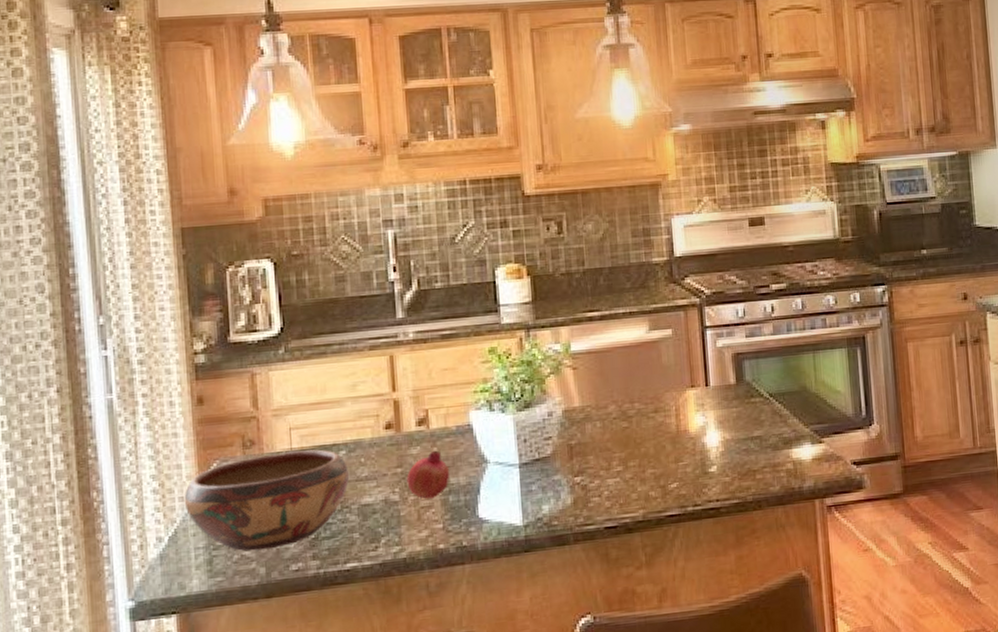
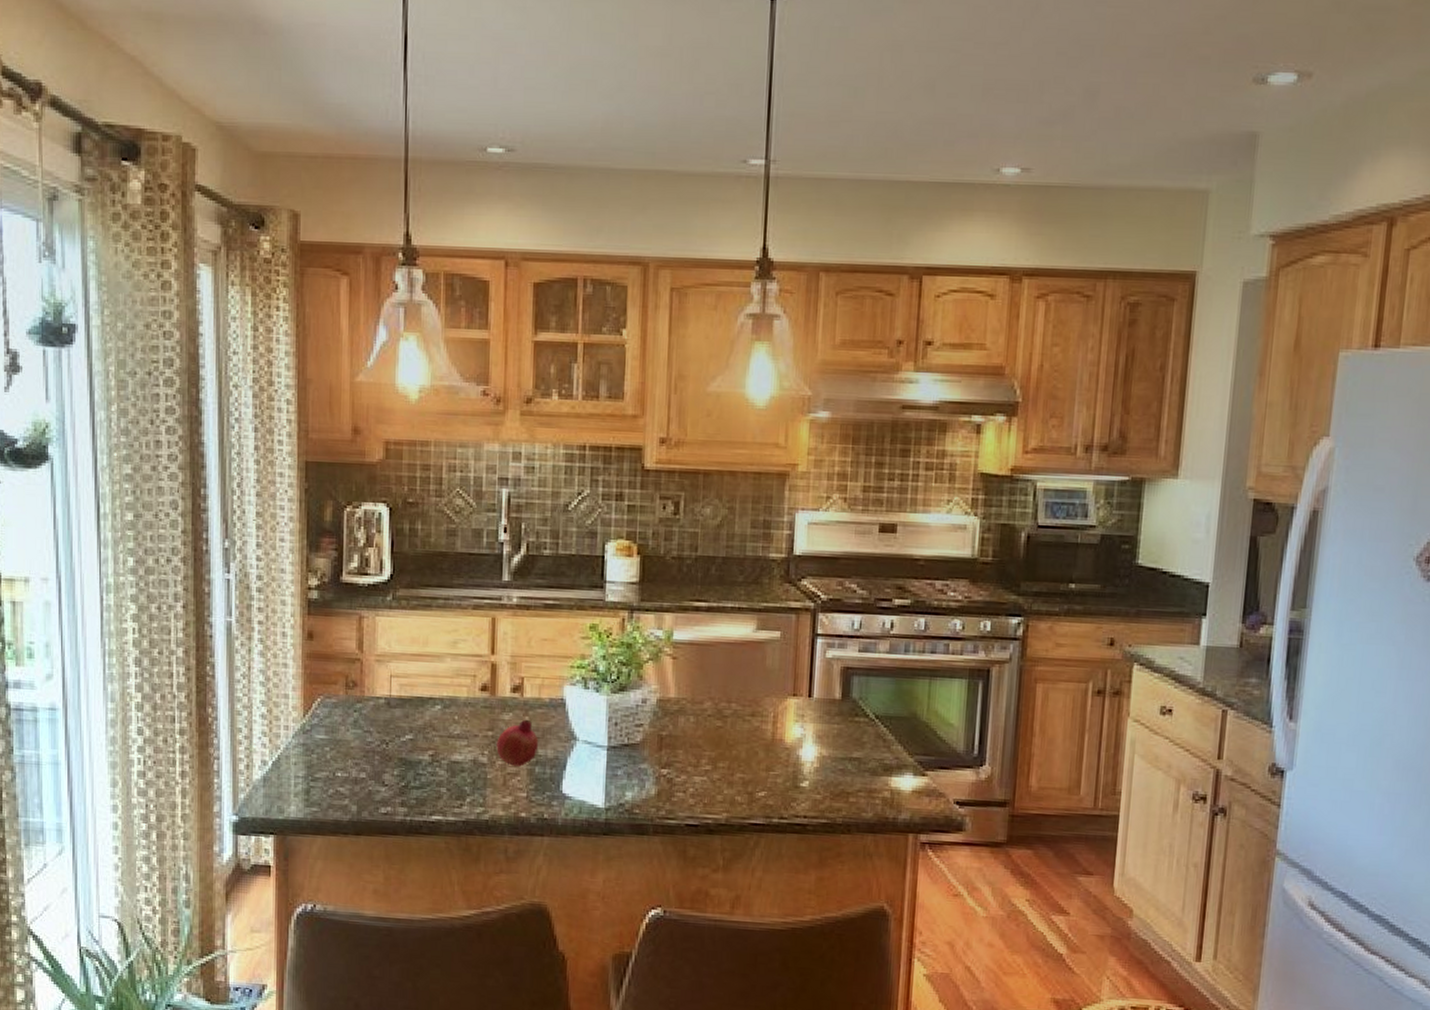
decorative bowl: present [184,449,350,551] -> none [288,698,443,789]

